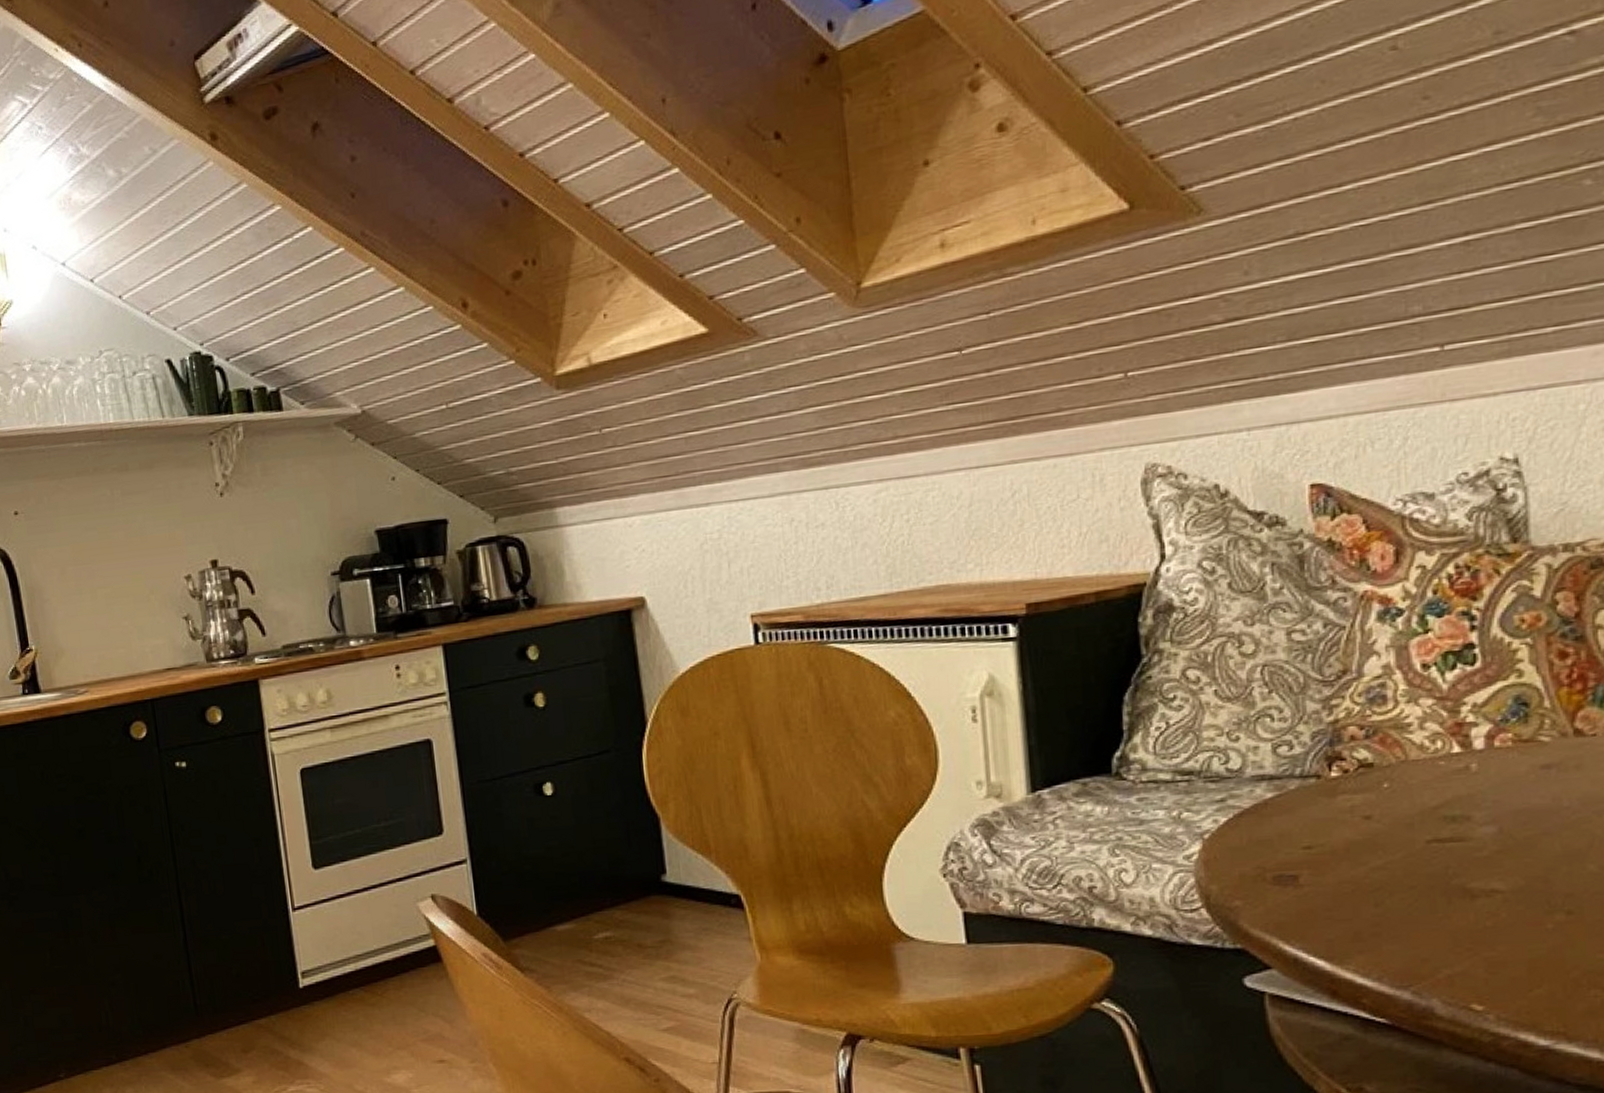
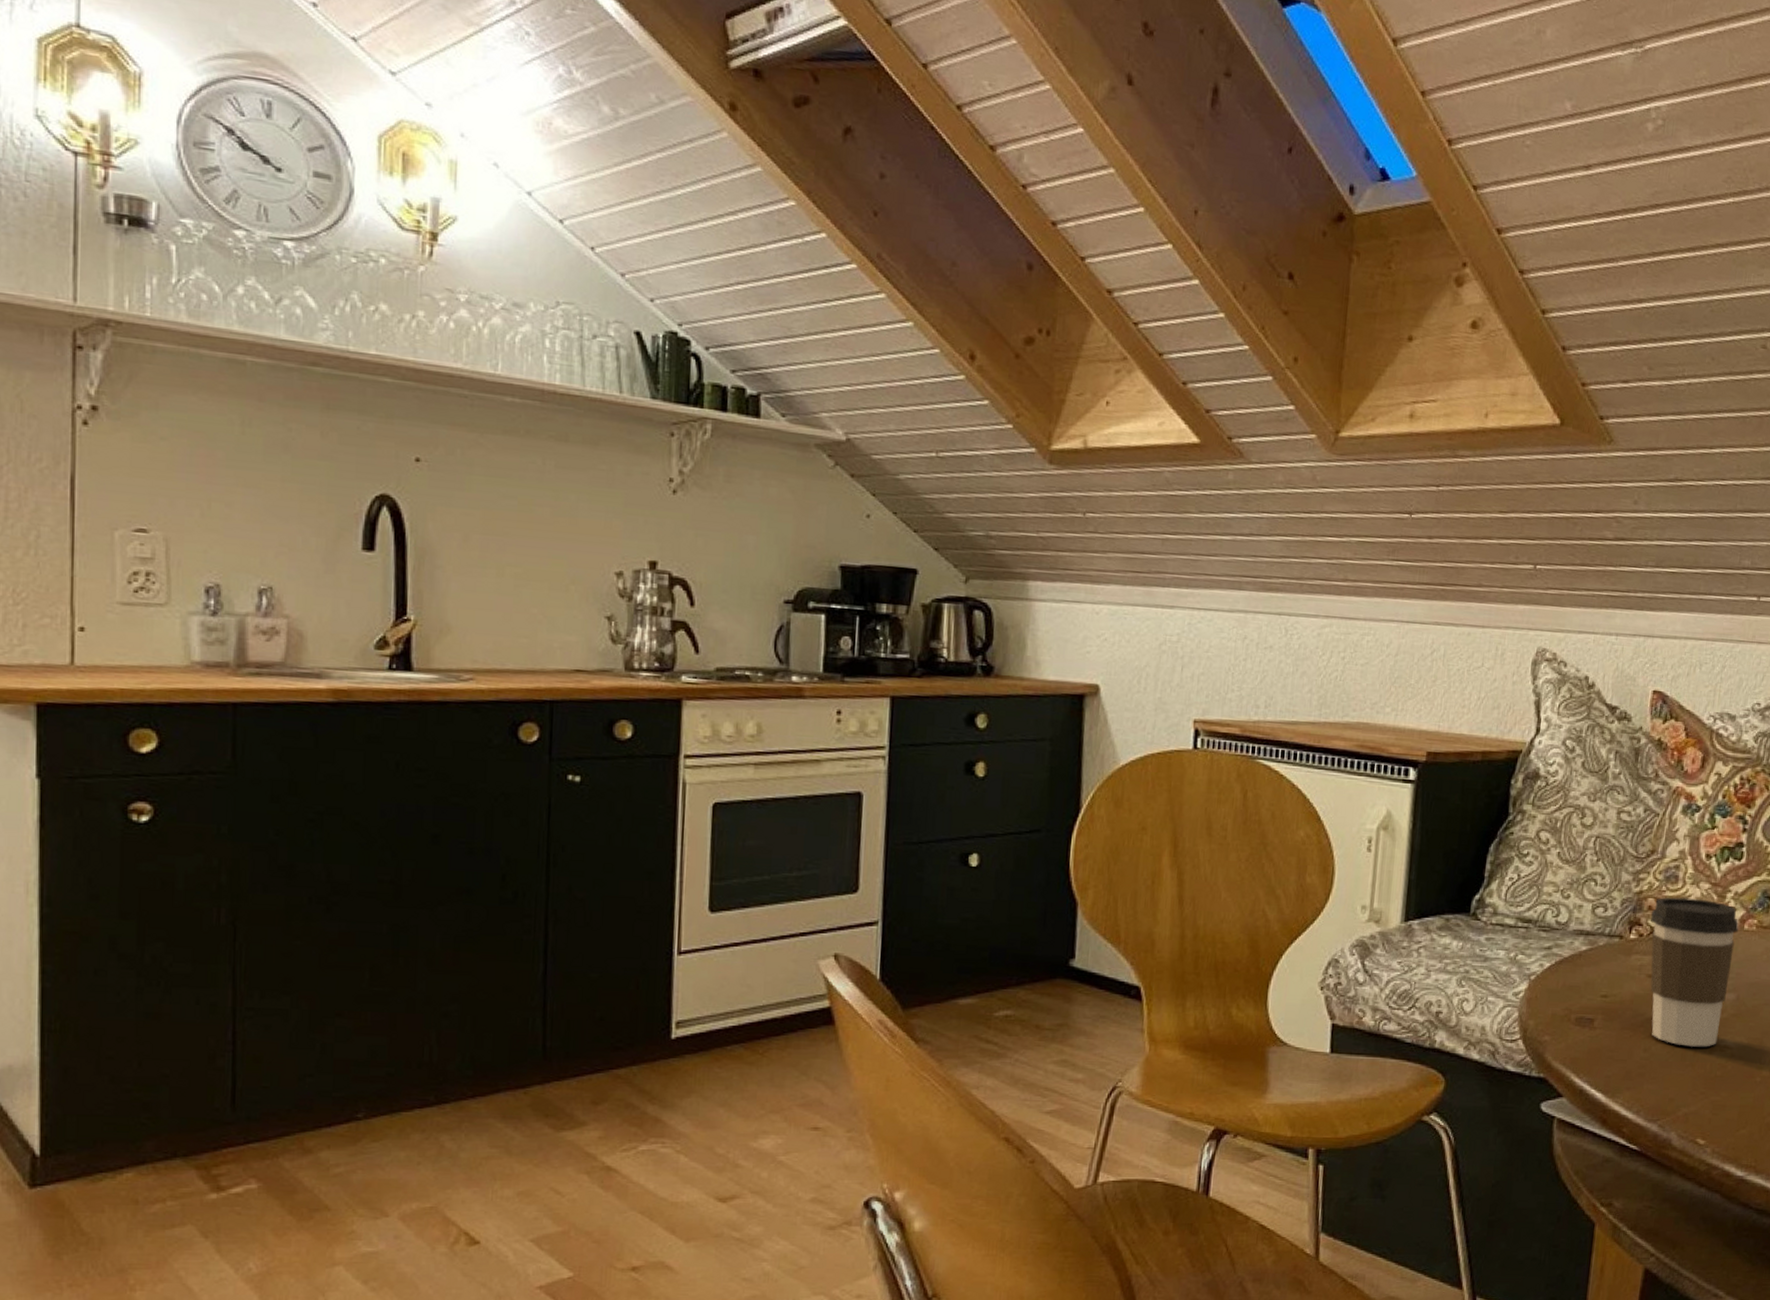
coffee cup: none [1356,718,1486,896] -> present [1650,897,1739,1047]

